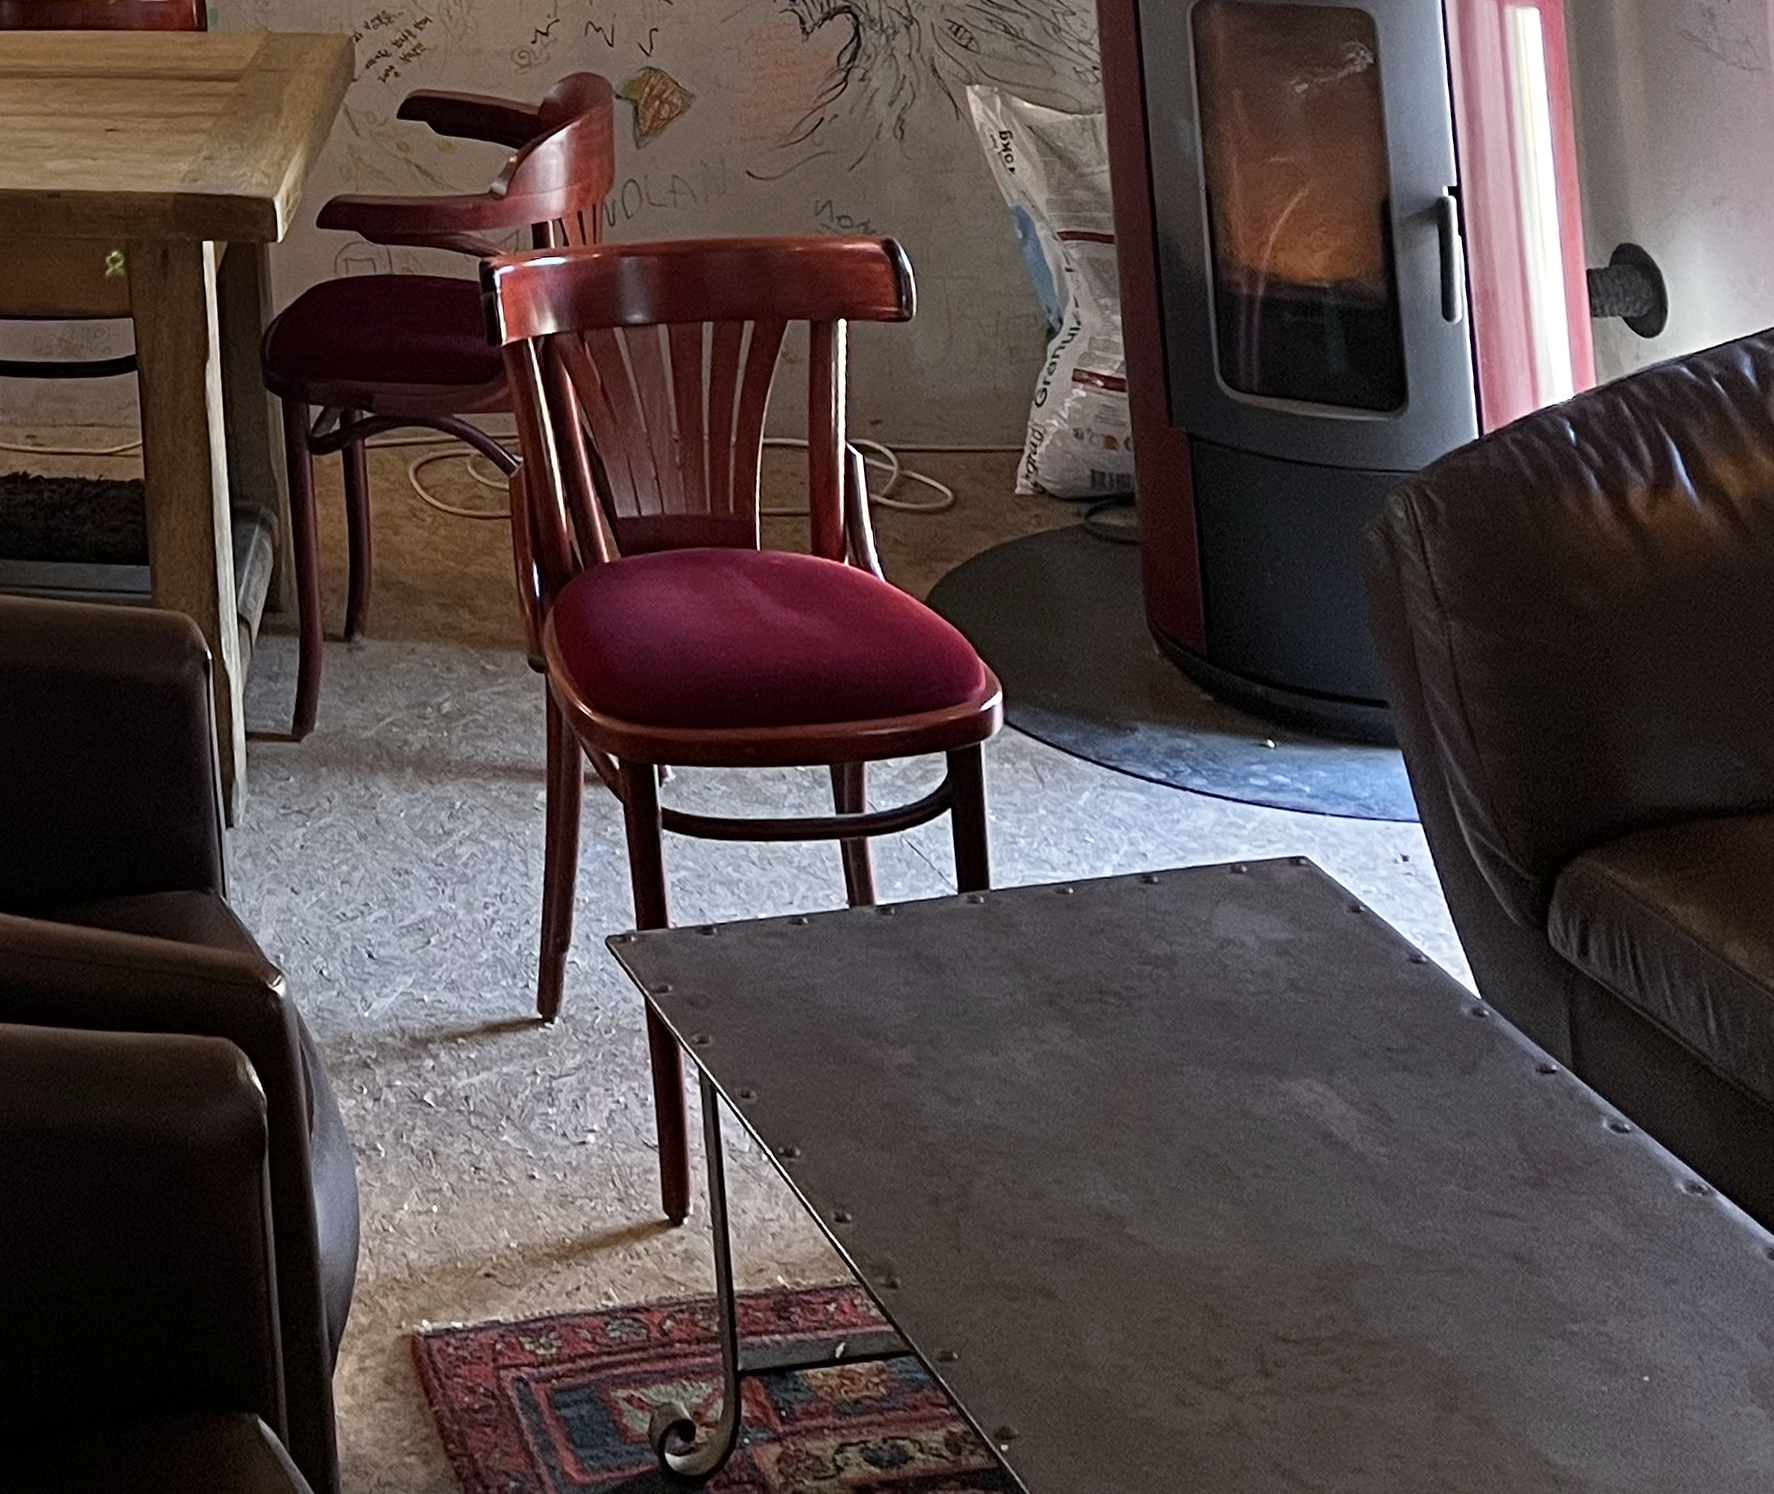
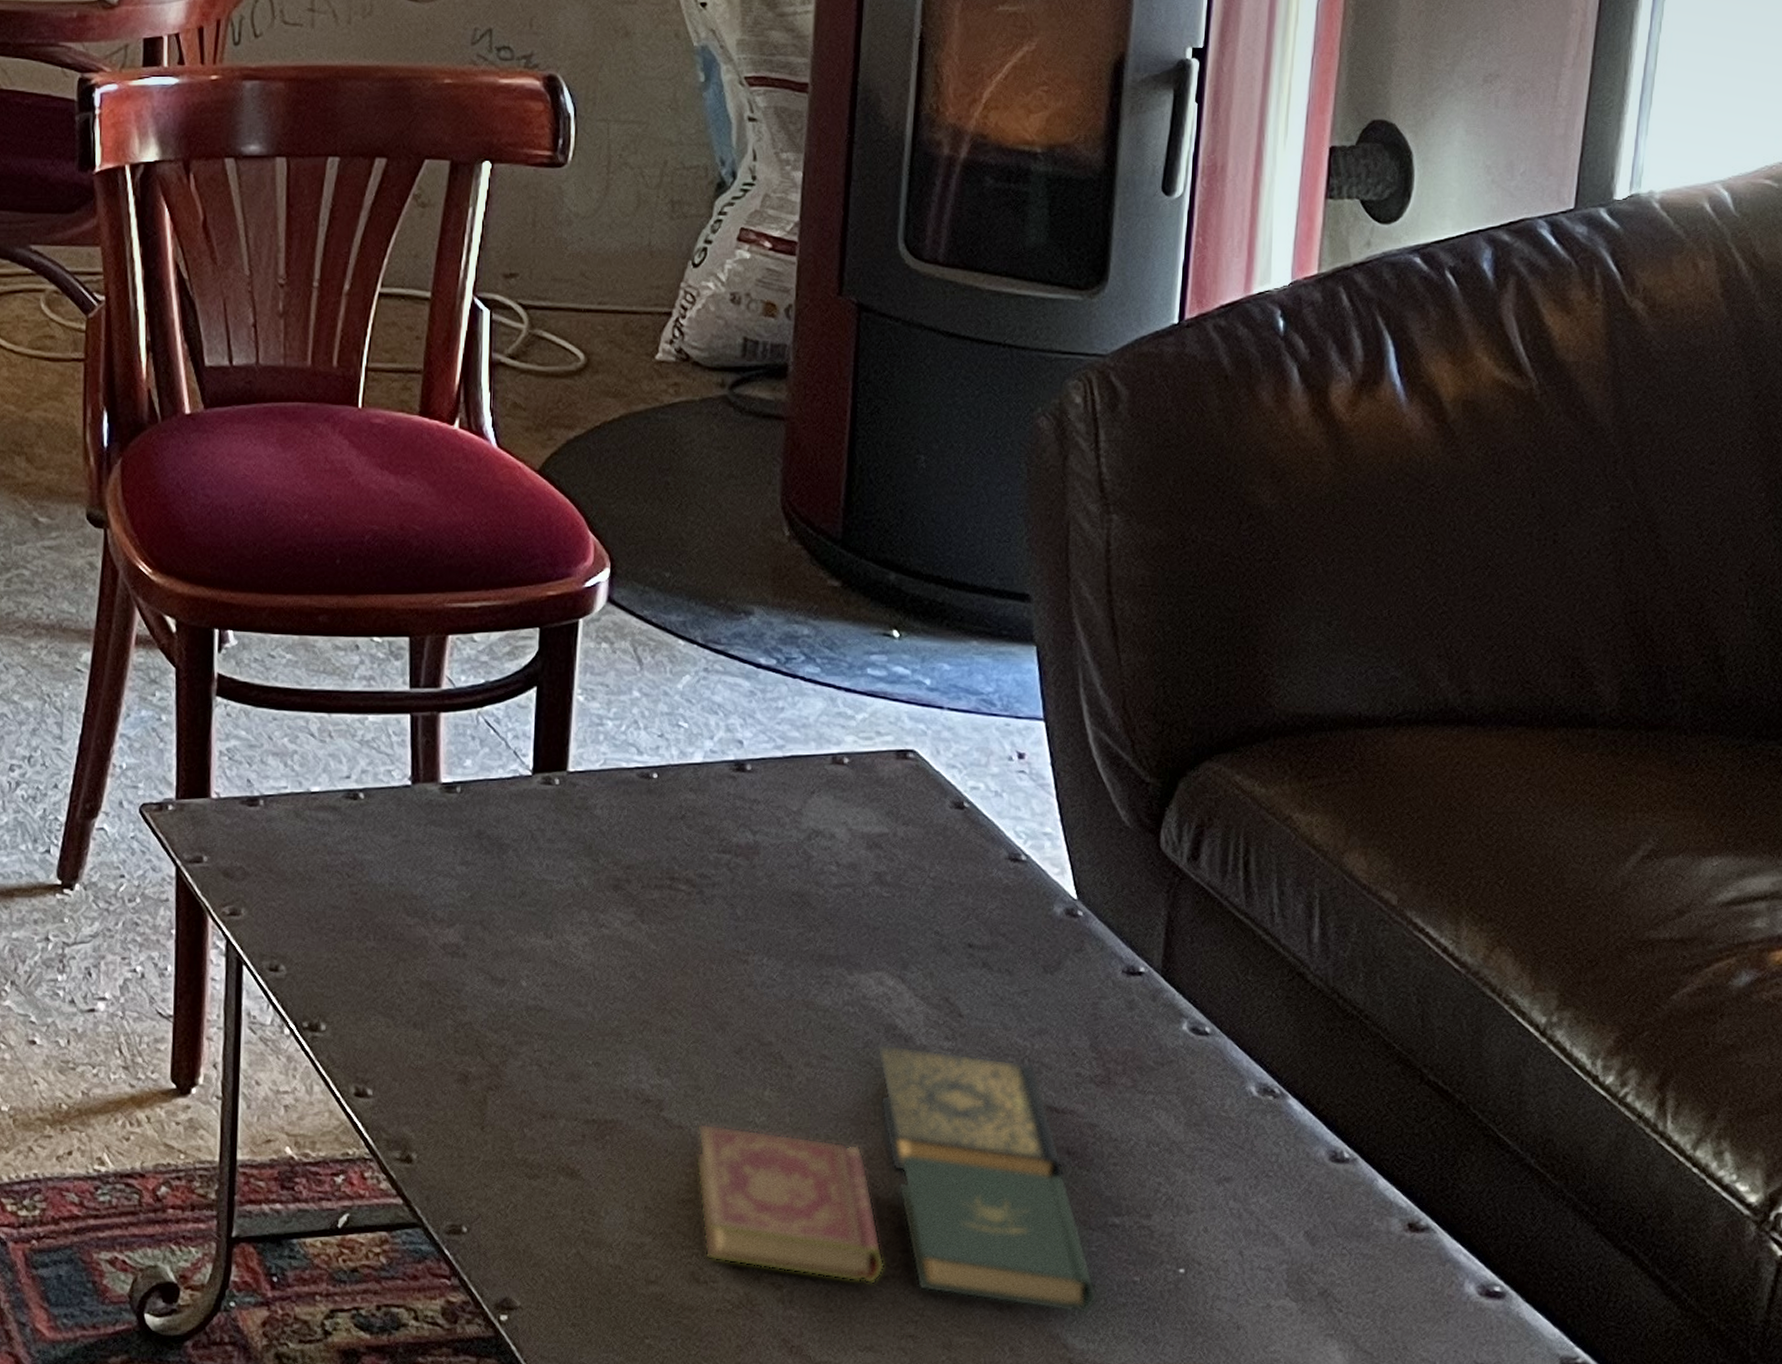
book: none [1161,1151,1570,1428] -> present [695,1044,1098,1314]

